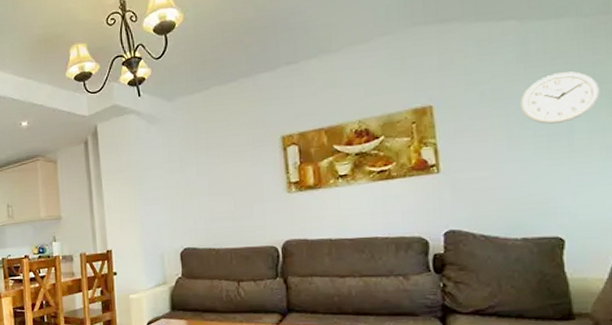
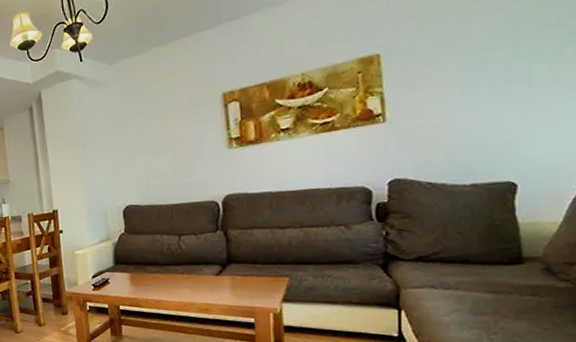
wall clock: present [520,71,600,124] -> none [475,8,565,67]

